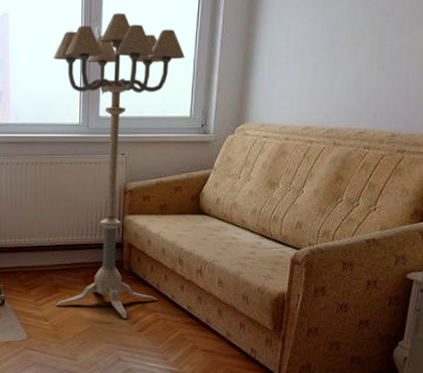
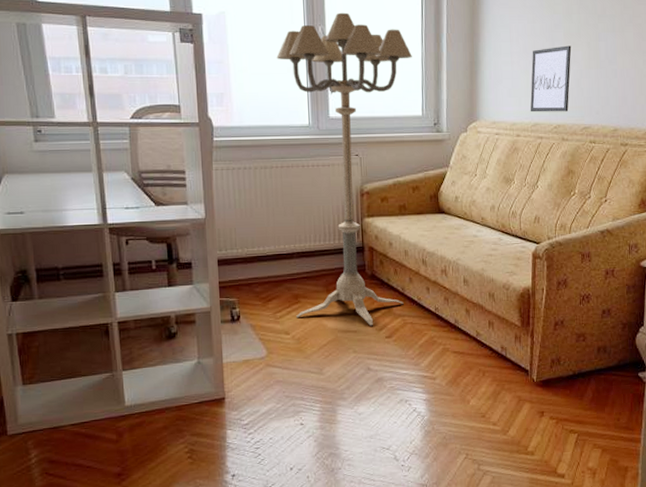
wall art: none [302,46,353,116] -> present [530,45,572,113]

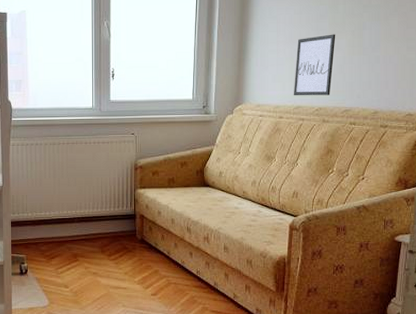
floor lamp: present [276,12,412,327] -> none [67,8,186,285]

